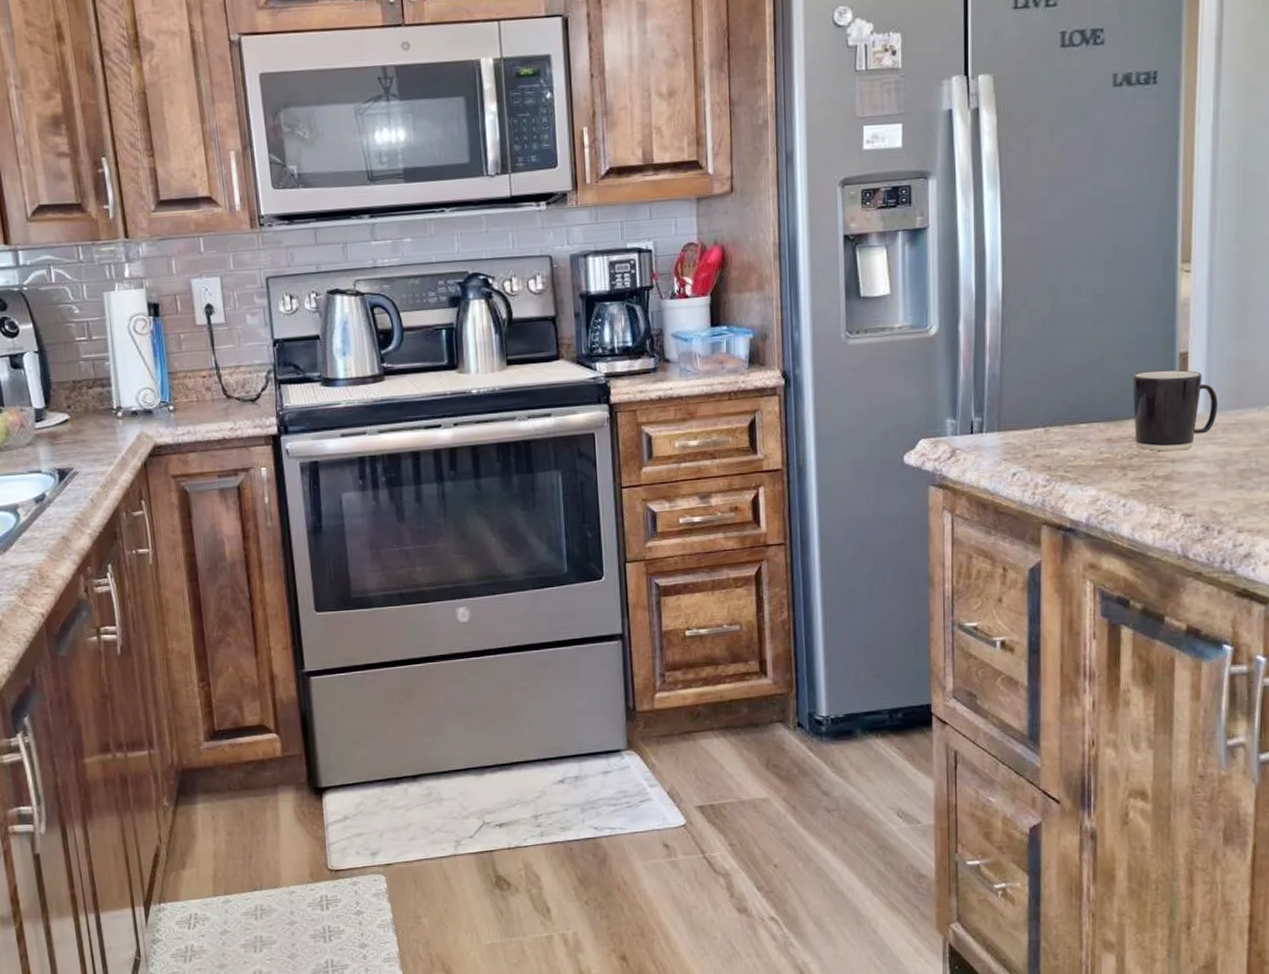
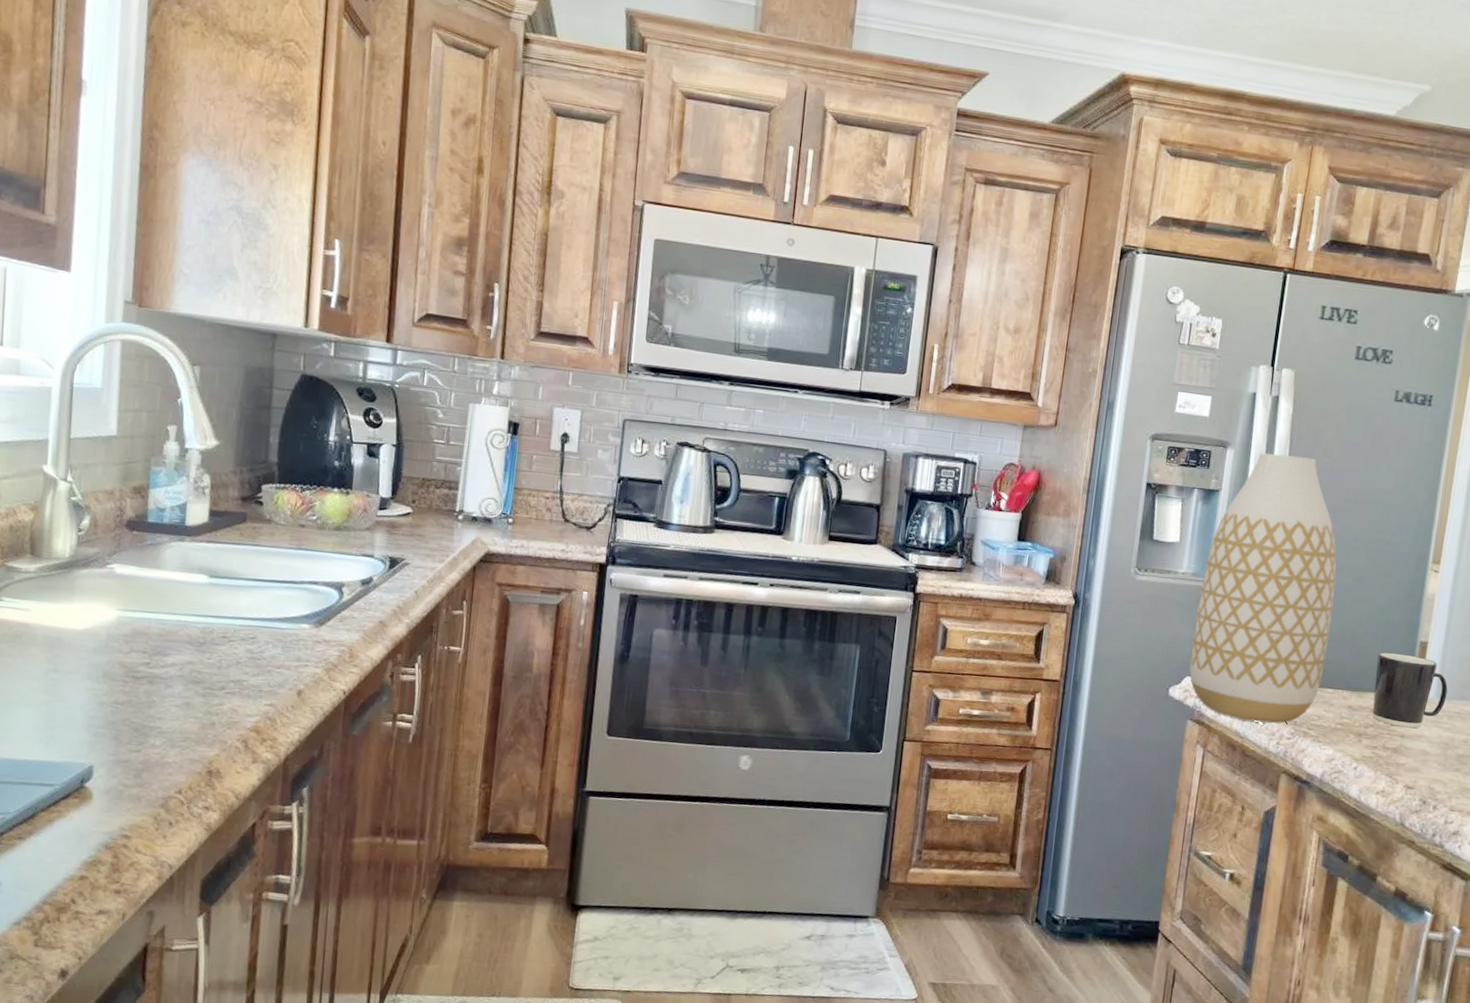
vase: none [921,171,1075,475] -> present [1189,452,1337,724]

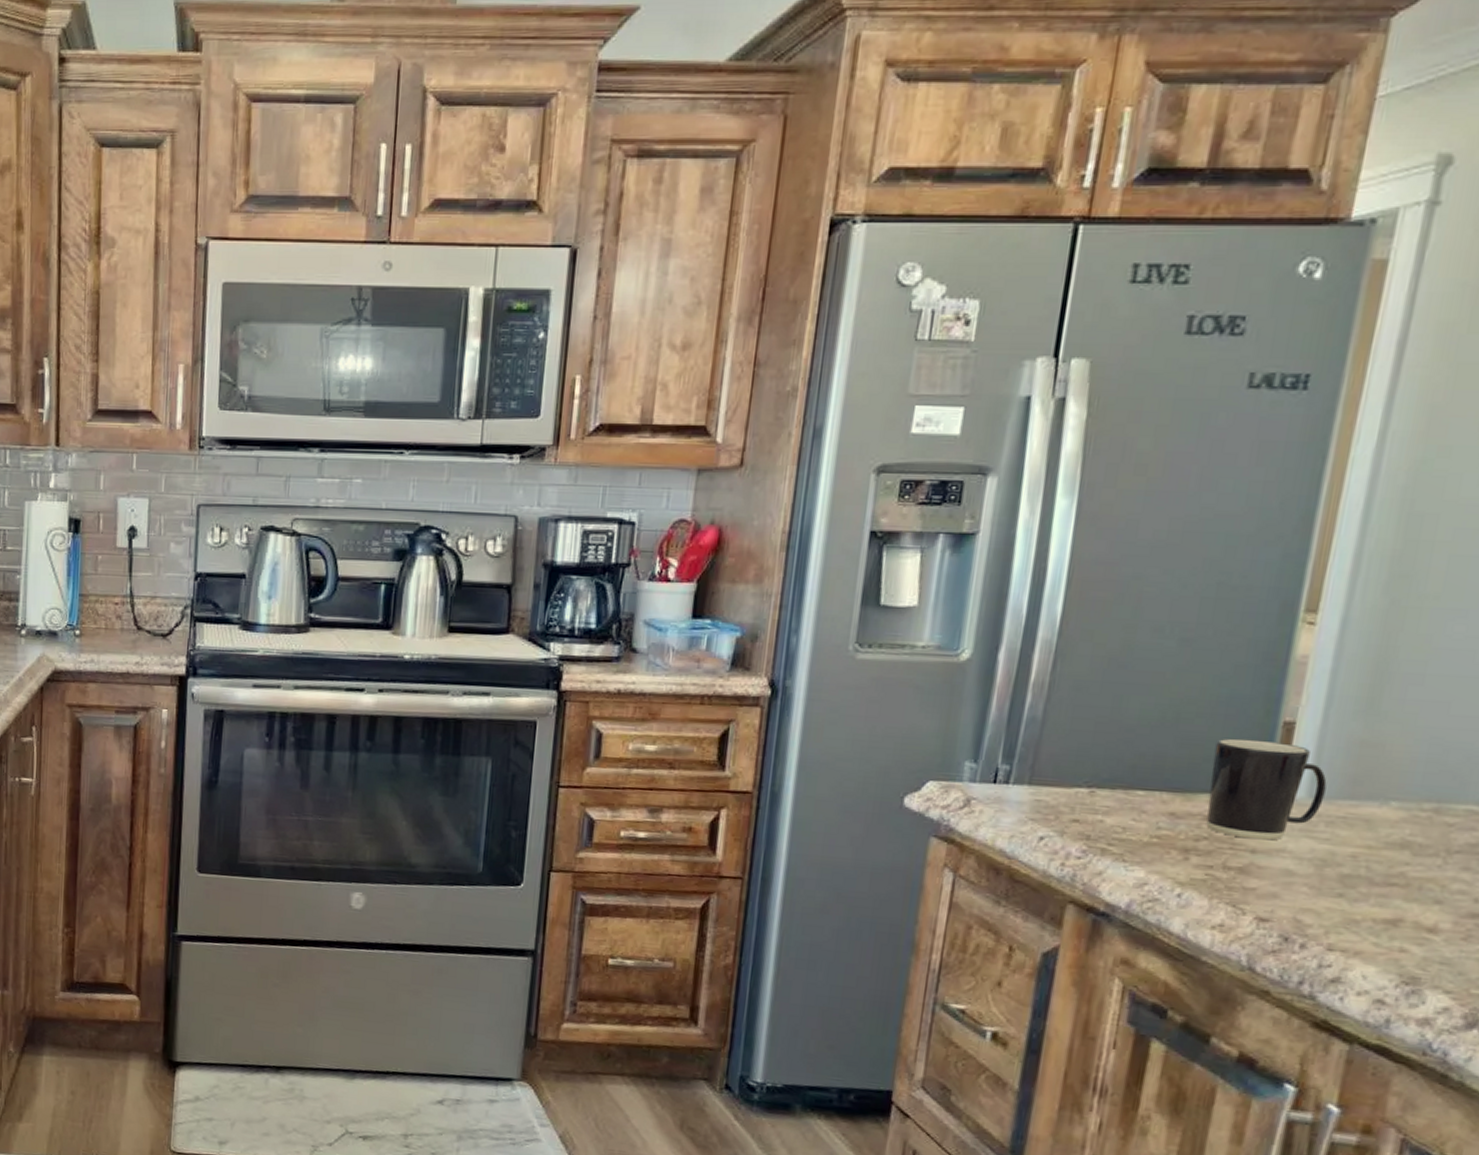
vase: present [1189,452,1337,724] -> none [932,477,1154,839]

